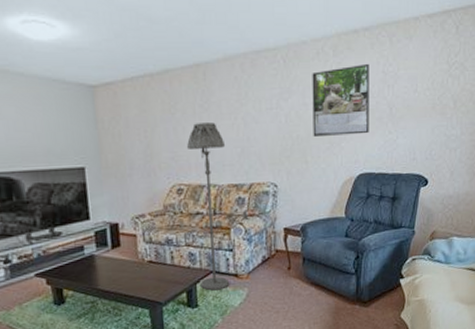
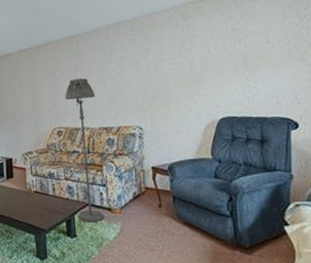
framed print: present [312,63,369,136] -> none [166,23,226,86]

